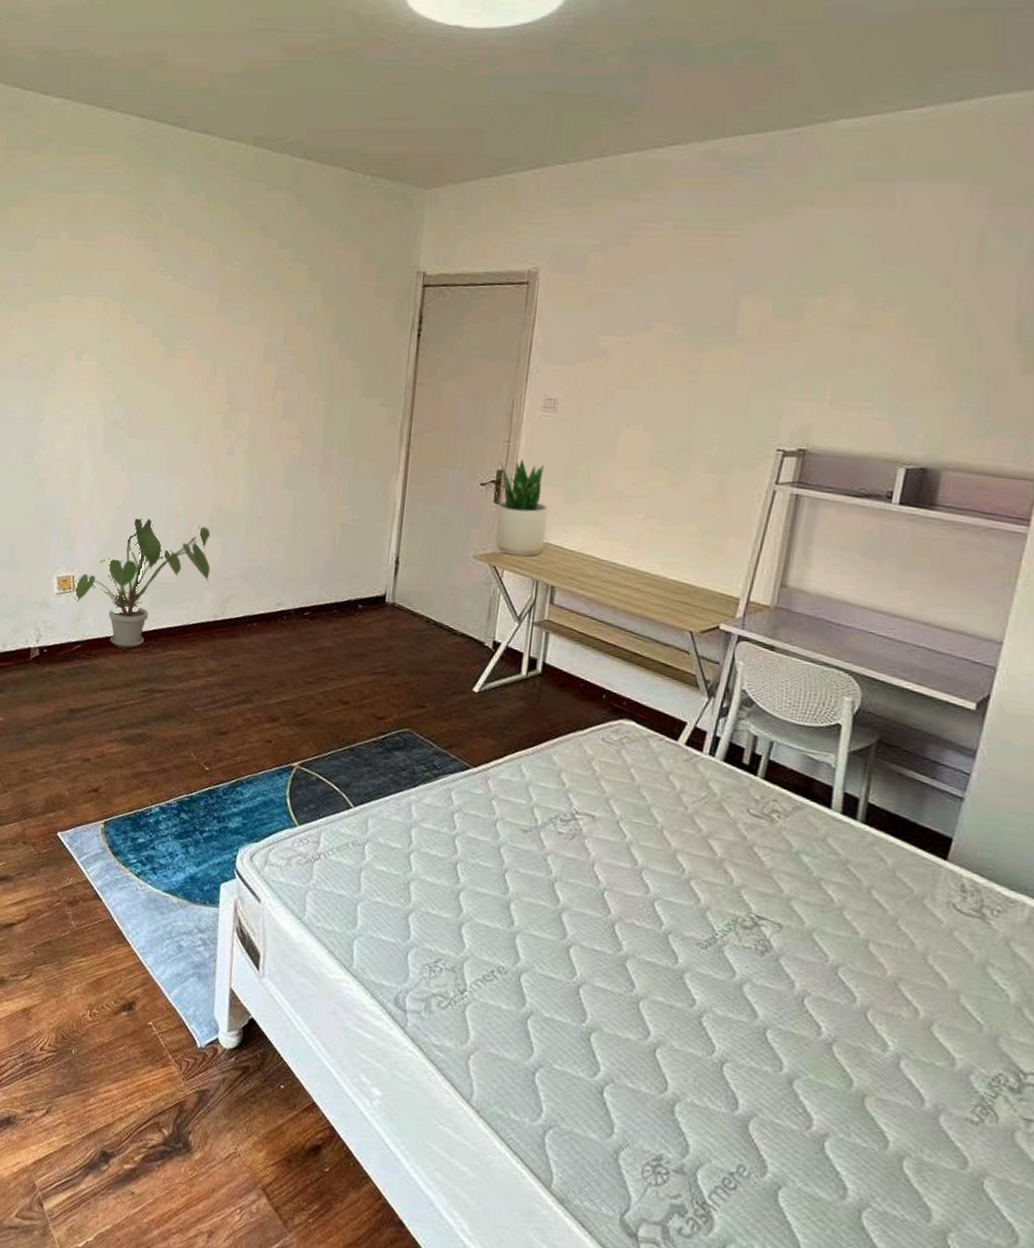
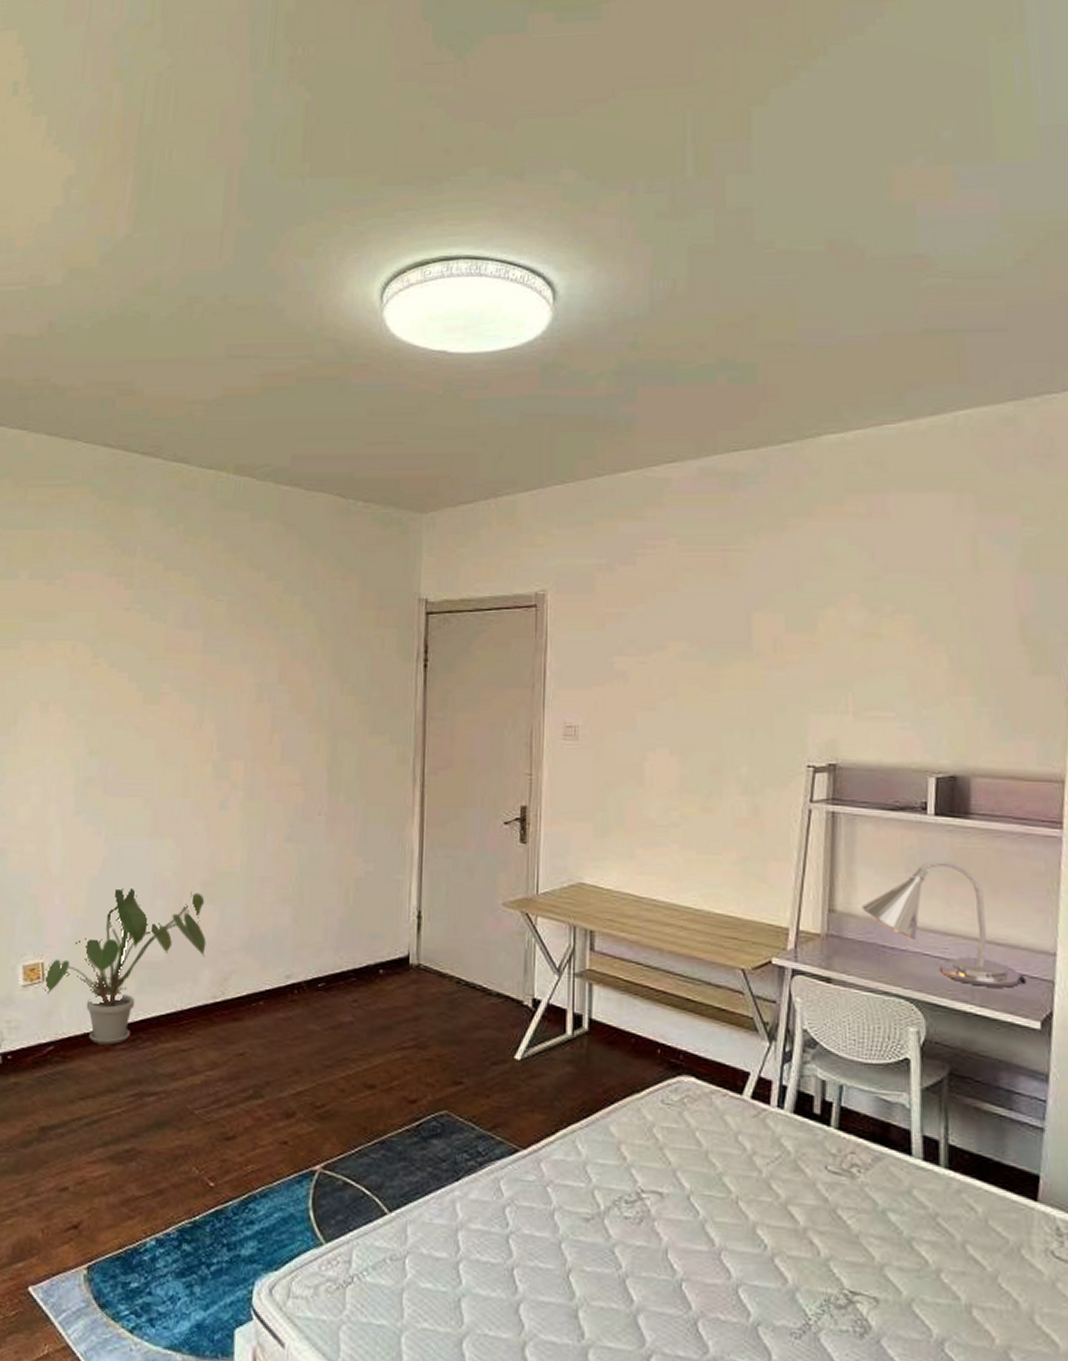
planter: present [496,460,547,557] -> none [524,794,579,900]
table lamp: none [813,546,969,670] -> present [861,860,1027,988]

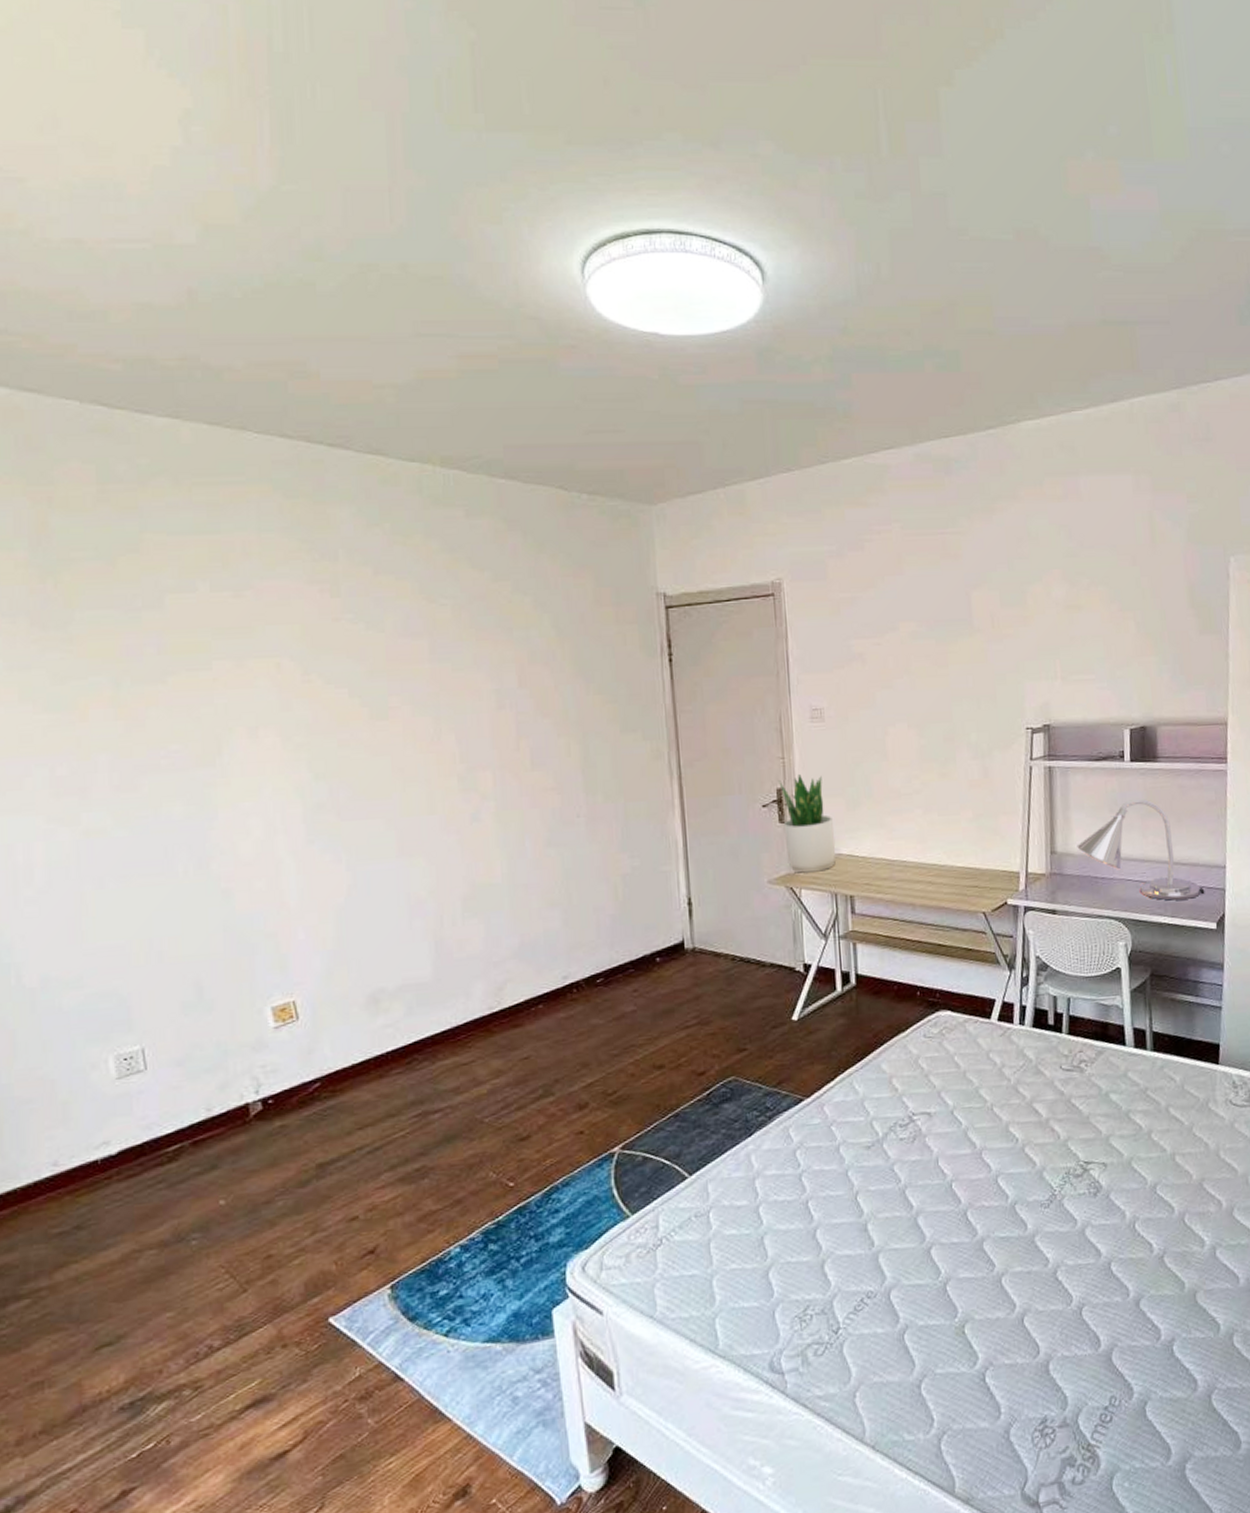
house plant: present [43,888,206,1045] -> none [297,908,475,1073]
planter: none [524,794,579,900] -> present [779,774,836,873]

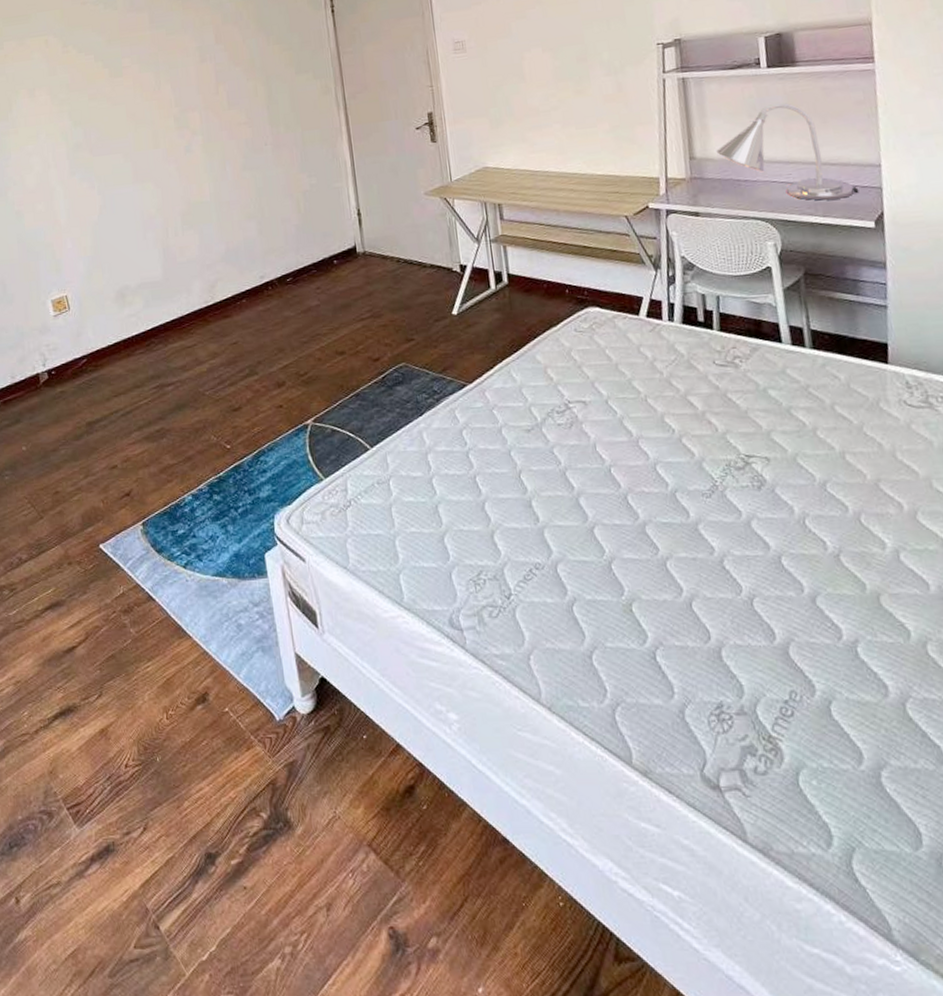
planter: present [779,774,836,873] -> none [429,99,483,186]

